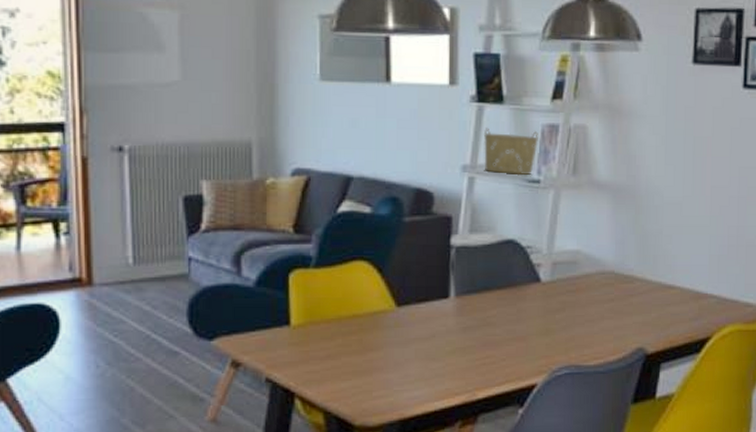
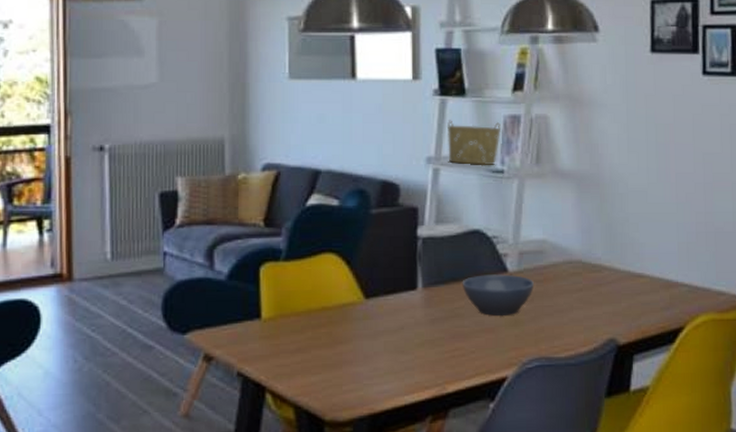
bowl: none [494,284,566,326] -> present [462,274,534,317]

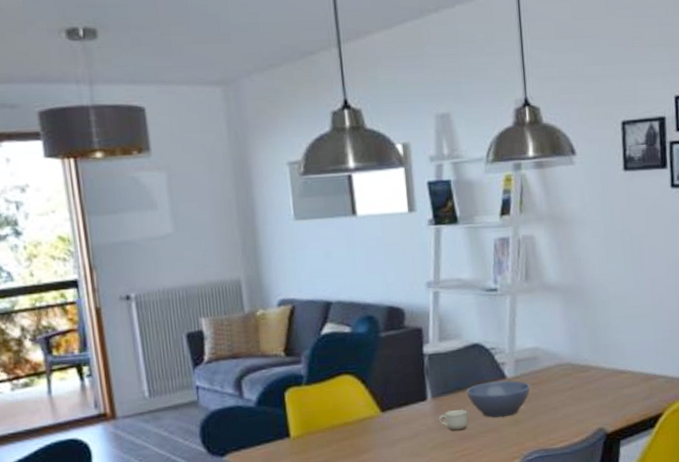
cup: none [428,303,462,327] -> present [438,409,469,431]
basket: present [448,120,501,166] -> none [443,245,492,287]

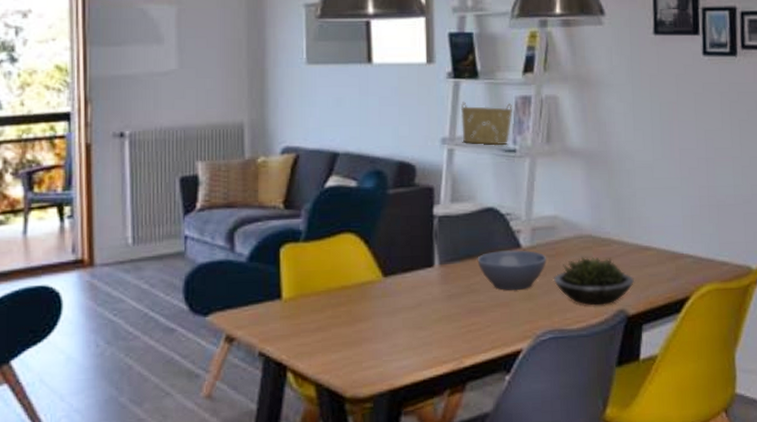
cup: present [438,409,469,431] -> none [445,279,478,303]
basket: none [443,245,492,287] -> present [461,101,512,146]
succulent plant: none [537,382,612,426] -> present [554,256,635,305]

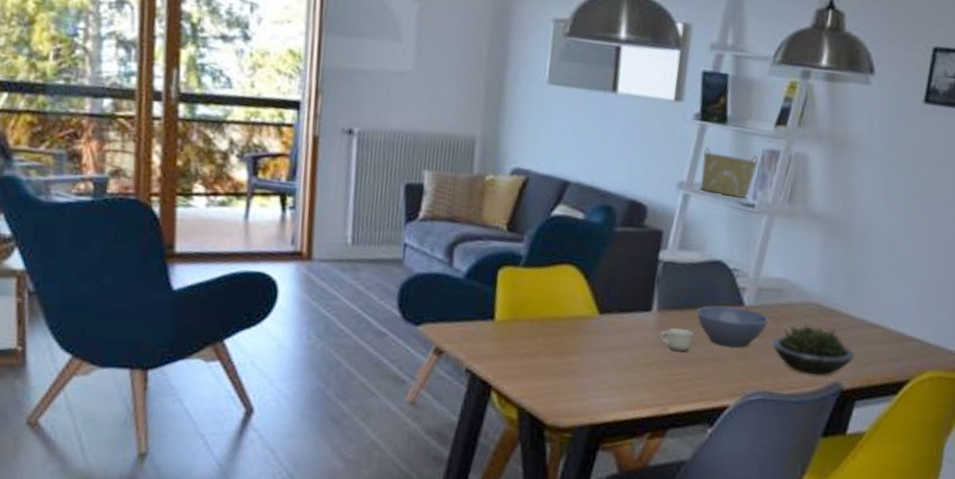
cup: none [445,279,478,303] -> present [659,327,694,352]

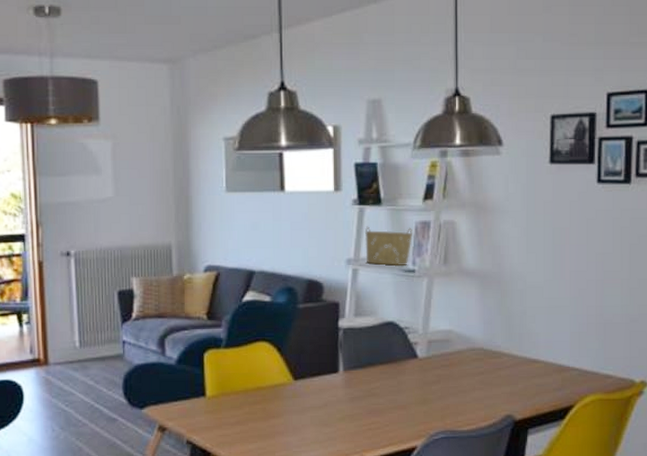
cup: present [659,327,694,352] -> none [348,384,378,404]
bowl: present [696,305,768,348] -> none [377,360,441,396]
succulent plant: present [772,323,856,376] -> none [447,366,523,411]

